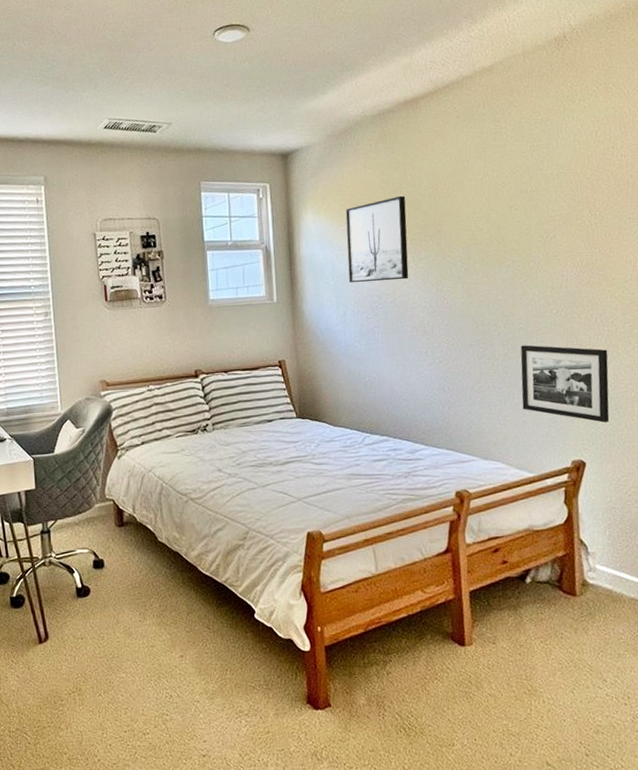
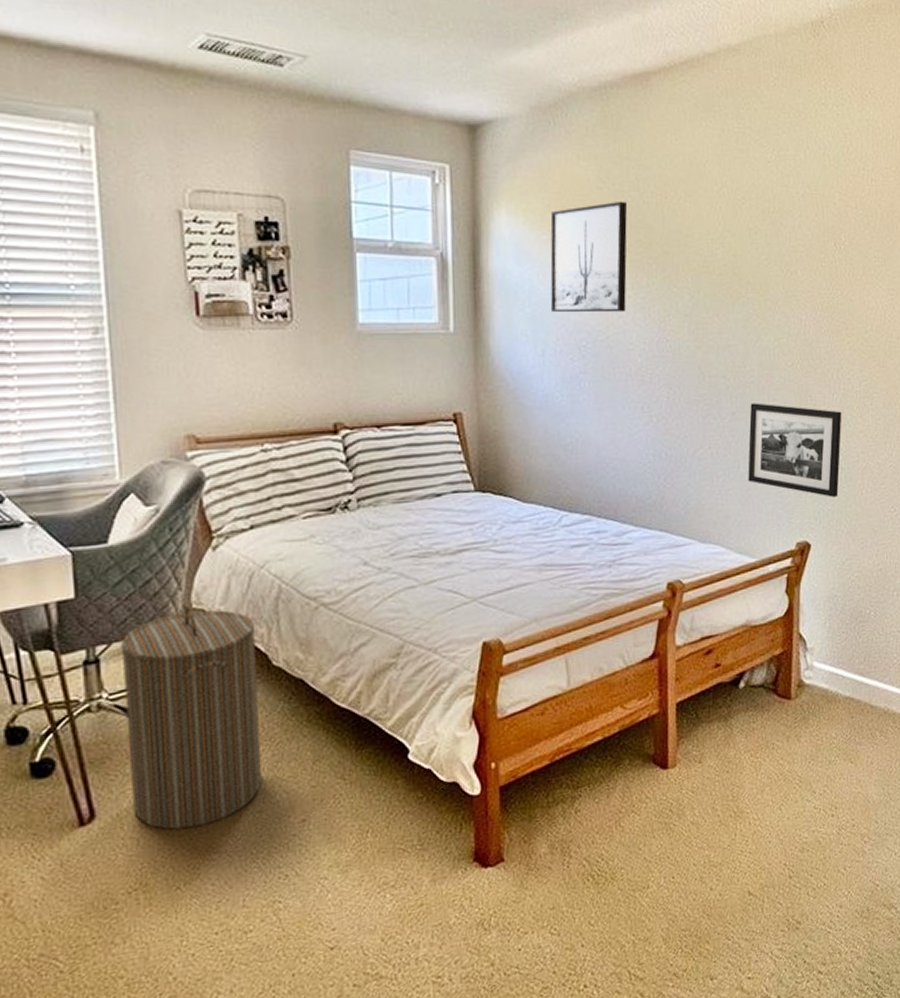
laundry hamper: none [62,494,153,653] -> present [120,603,262,830]

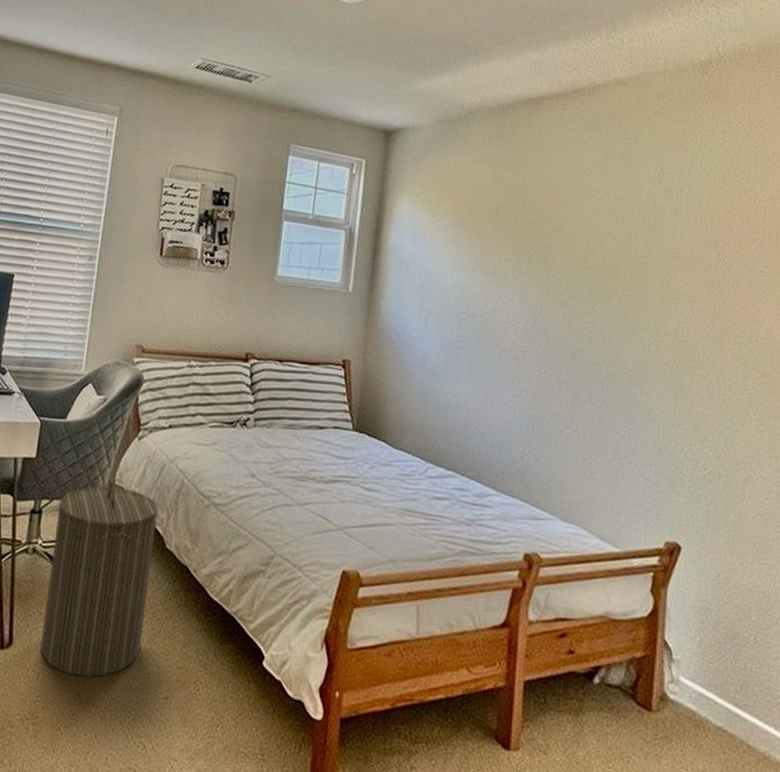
wall art: present [550,201,628,313] -> none [436,199,515,294]
picture frame: present [748,403,842,497] -> none [615,393,721,503]

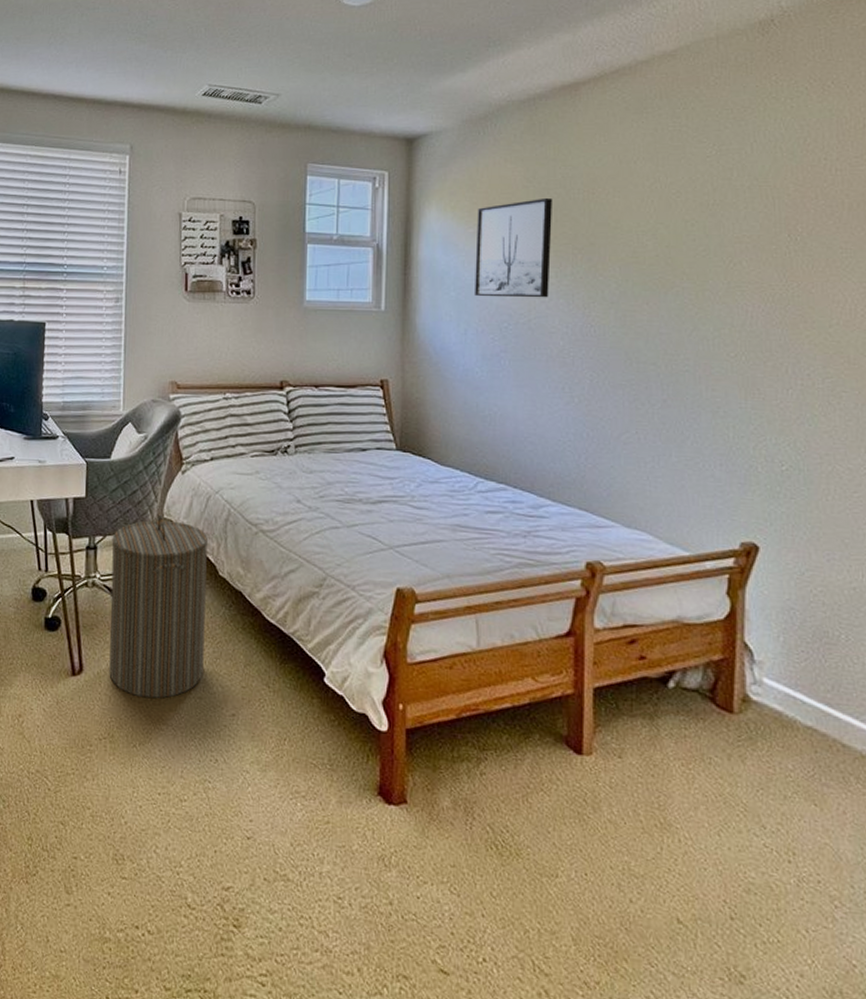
wall art: none [436,199,515,294] -> present [474,197,553,298]

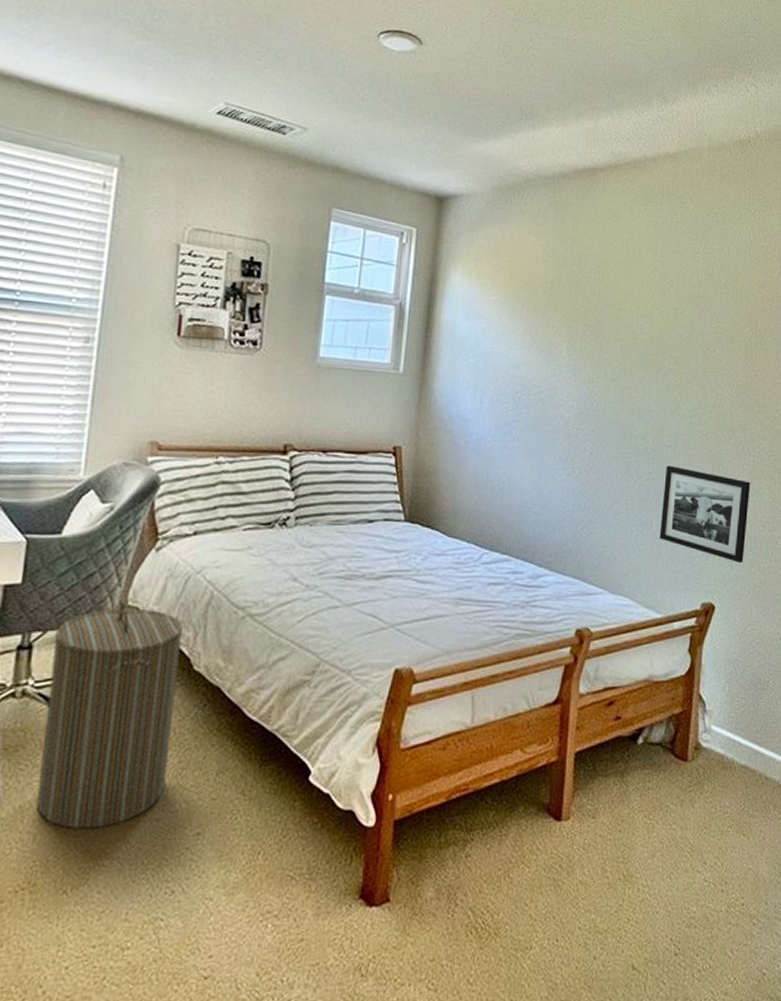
wall art: present [474,197,553,298] -> none [491,273,569,371]
picture frame: none [681,392,800,499] -> present [659,465,751,563]

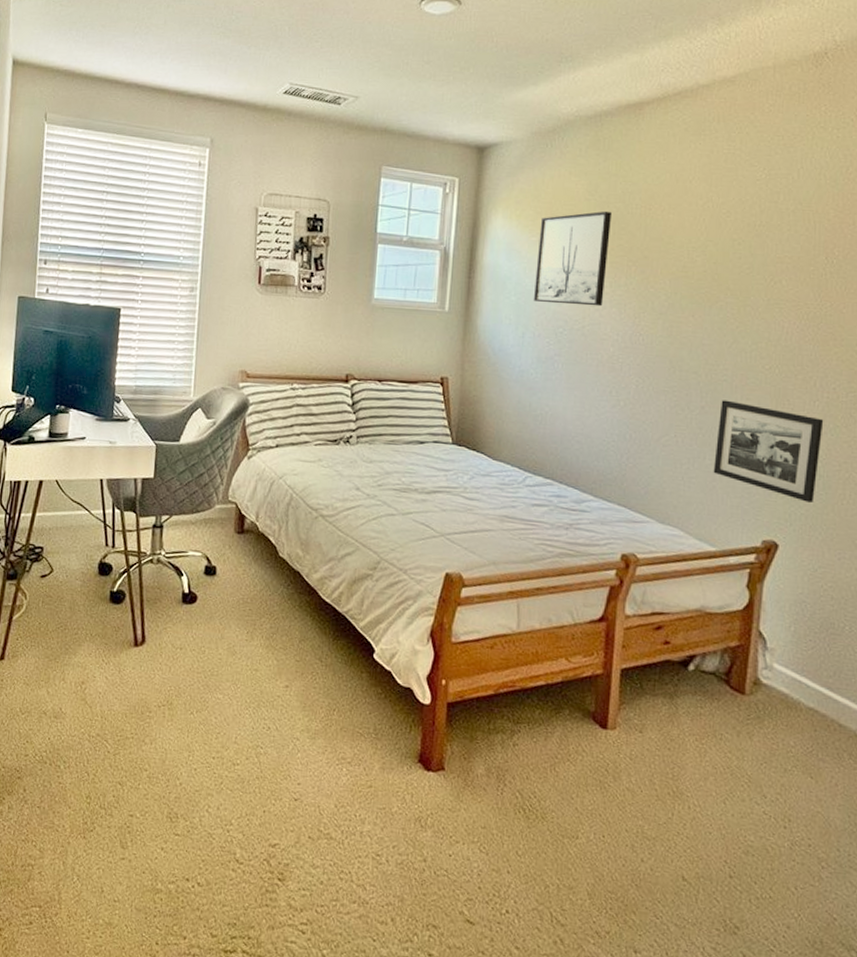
laundry hamper: present [36,599,184,830] -> none [170,495,271,670]
wall art: none [491,273,569,371] -> present [533,211,613,307]

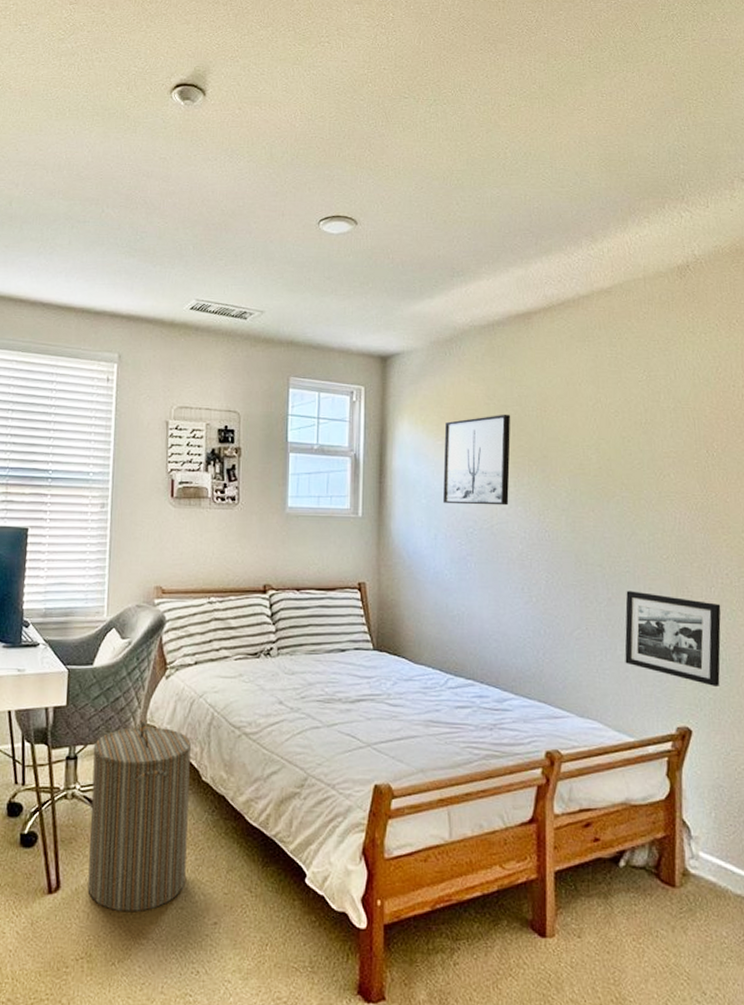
laundry hamper: none [170,495,271,670] -> present [88,719,192,913]

